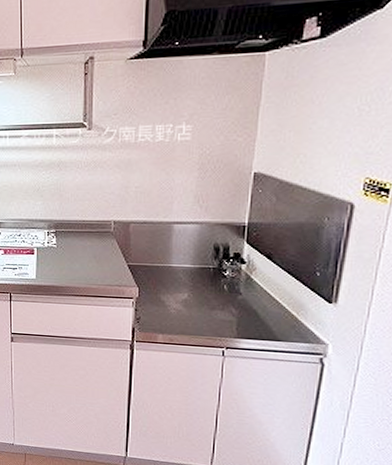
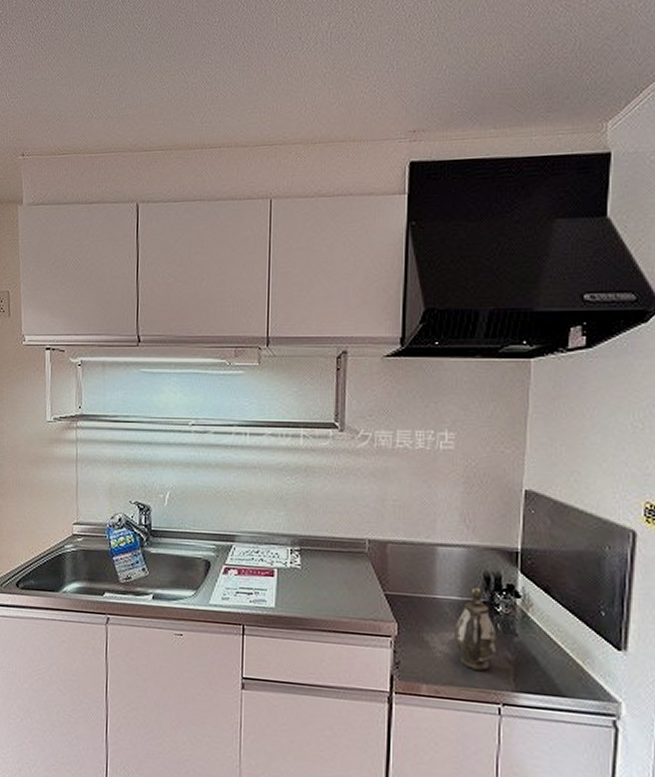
teapot: none [186,256,224,322] -> present [454,587,497,670]

